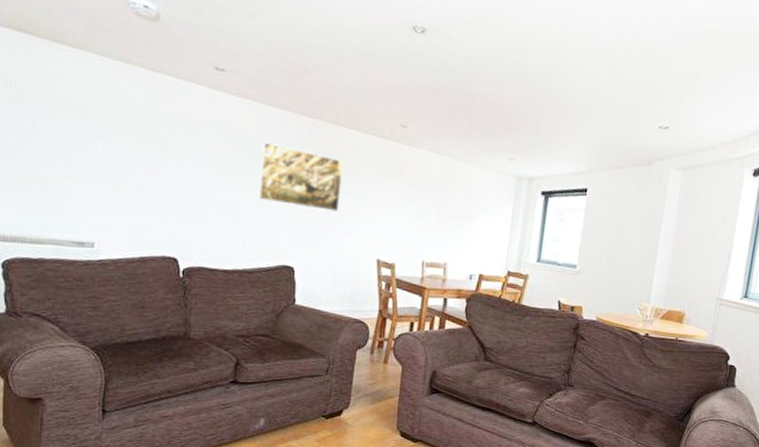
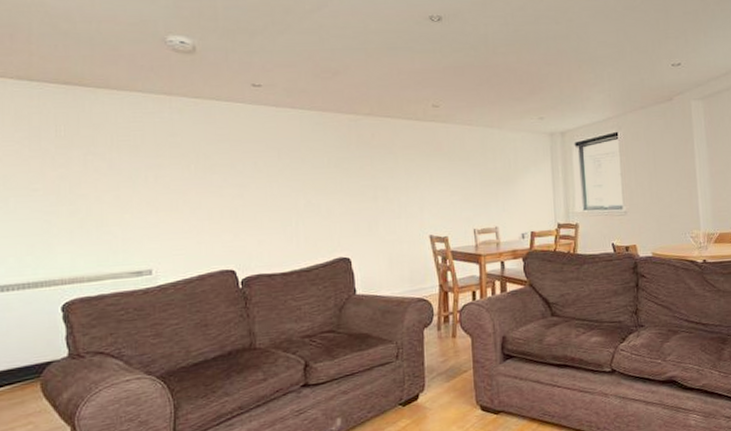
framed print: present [257,141,344,212] -> none [305,143,386,199]

